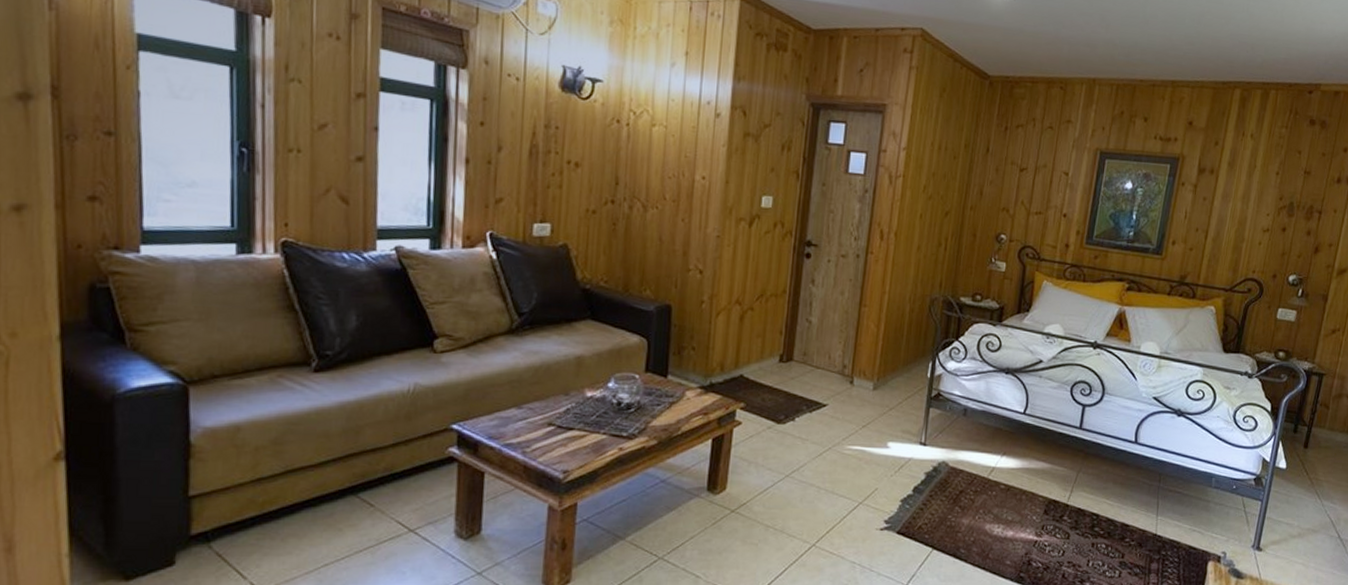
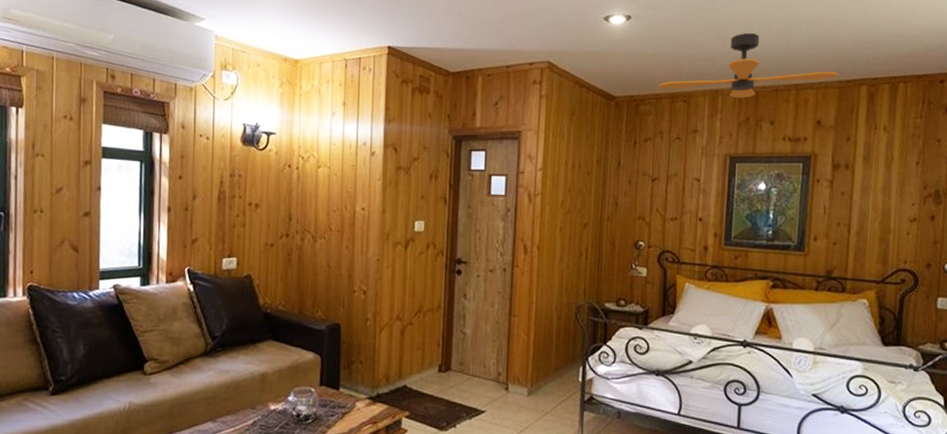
ceiling fan: none [1035,19,1216,91] -> present [658,33,839,99]

